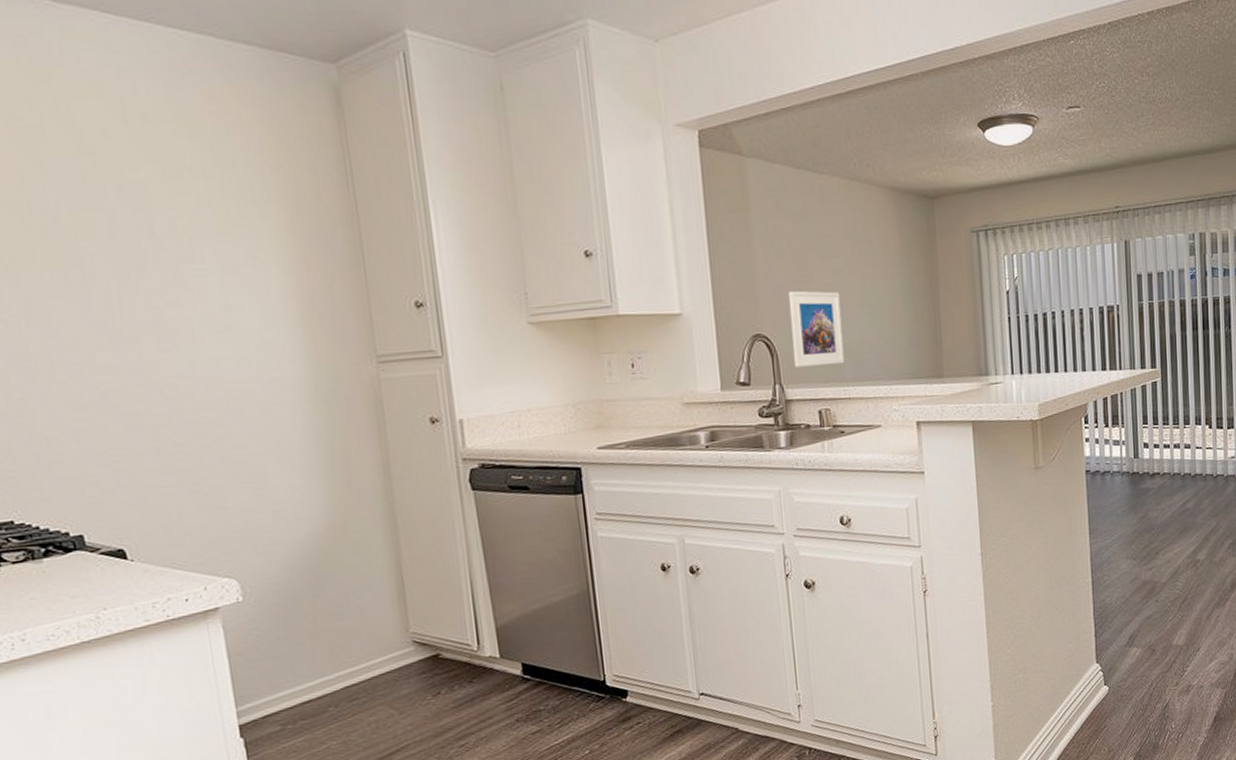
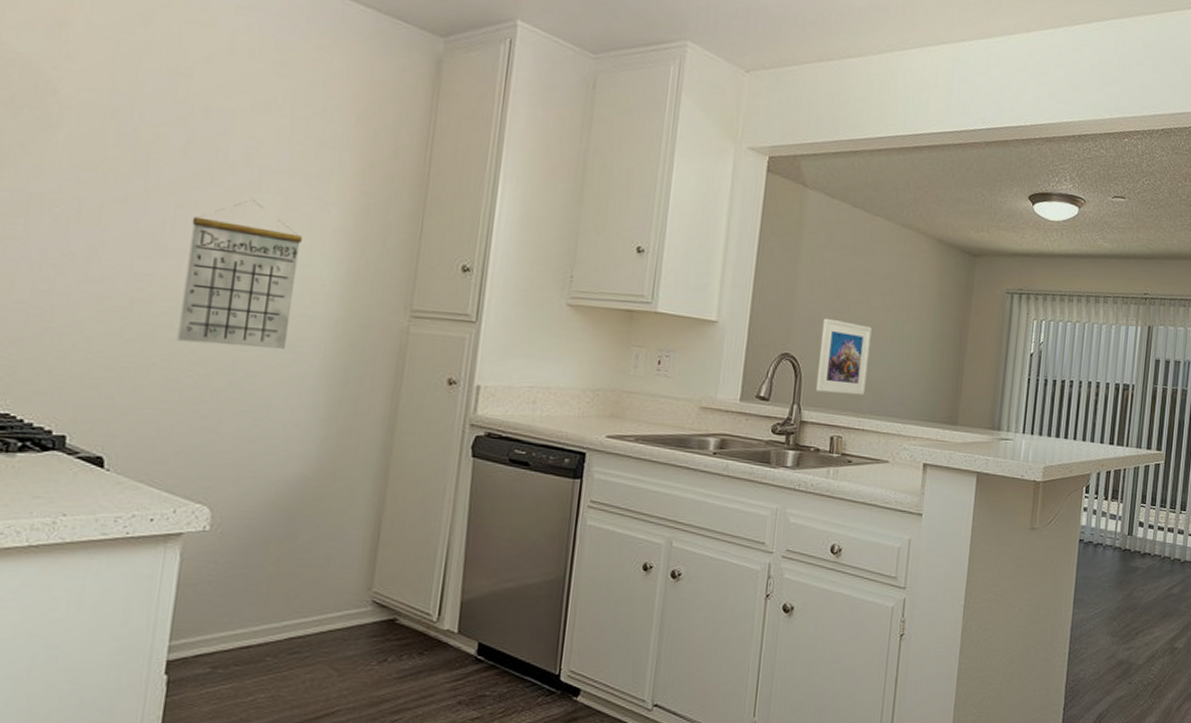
calendar: none [138,272,266,425] -> present [177,200,304,349]

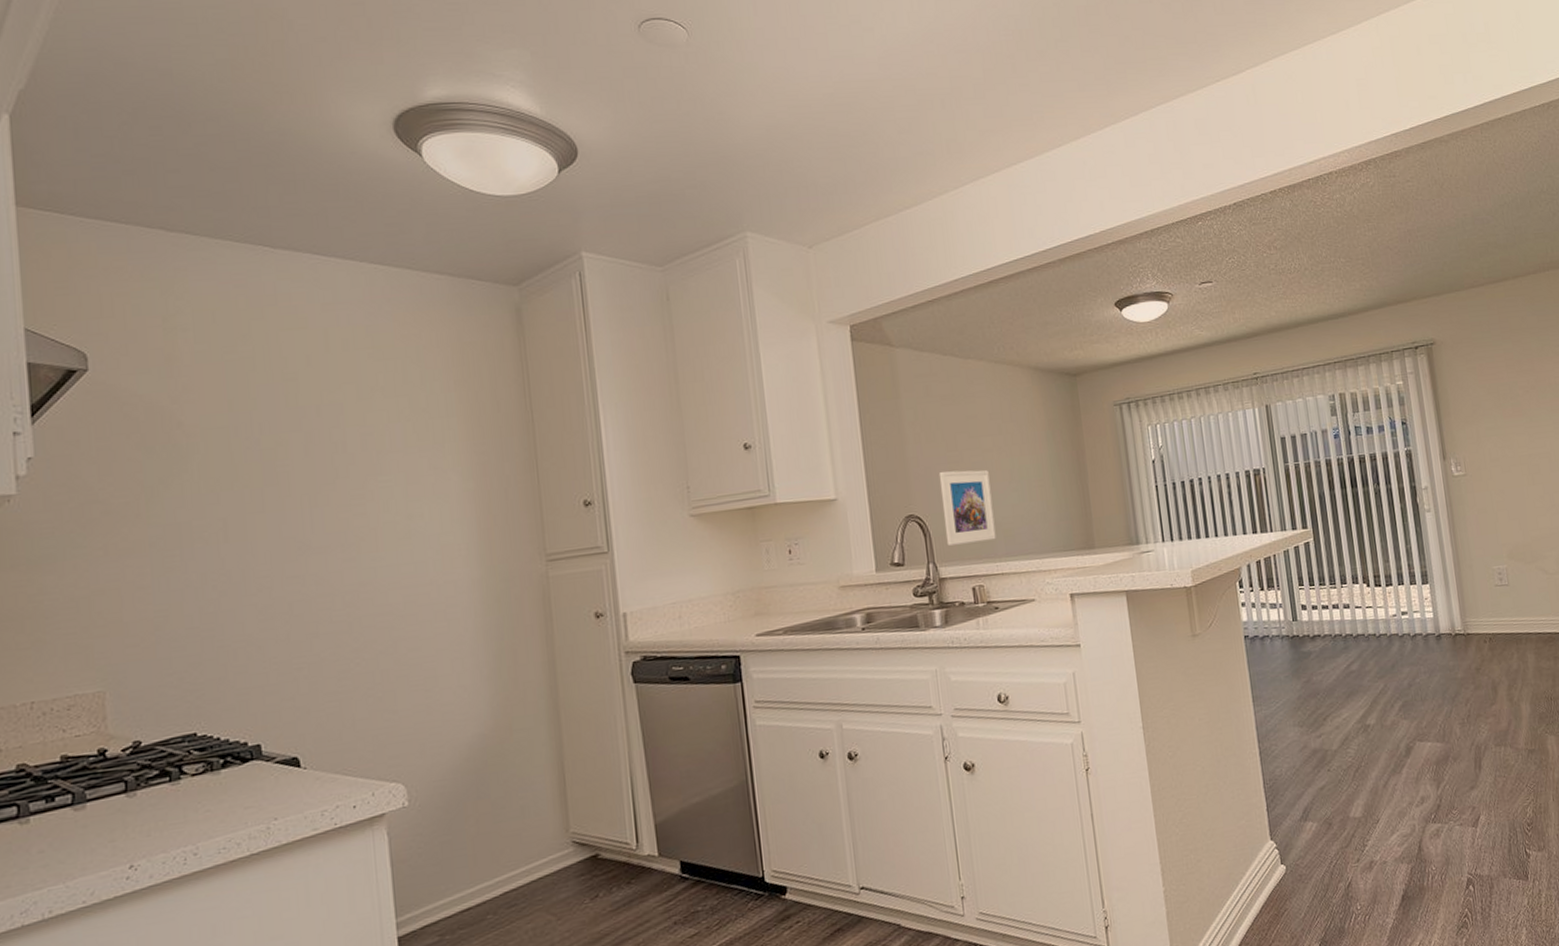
calendar: present [177,200,304,349] -> none [327,483,439,632]

